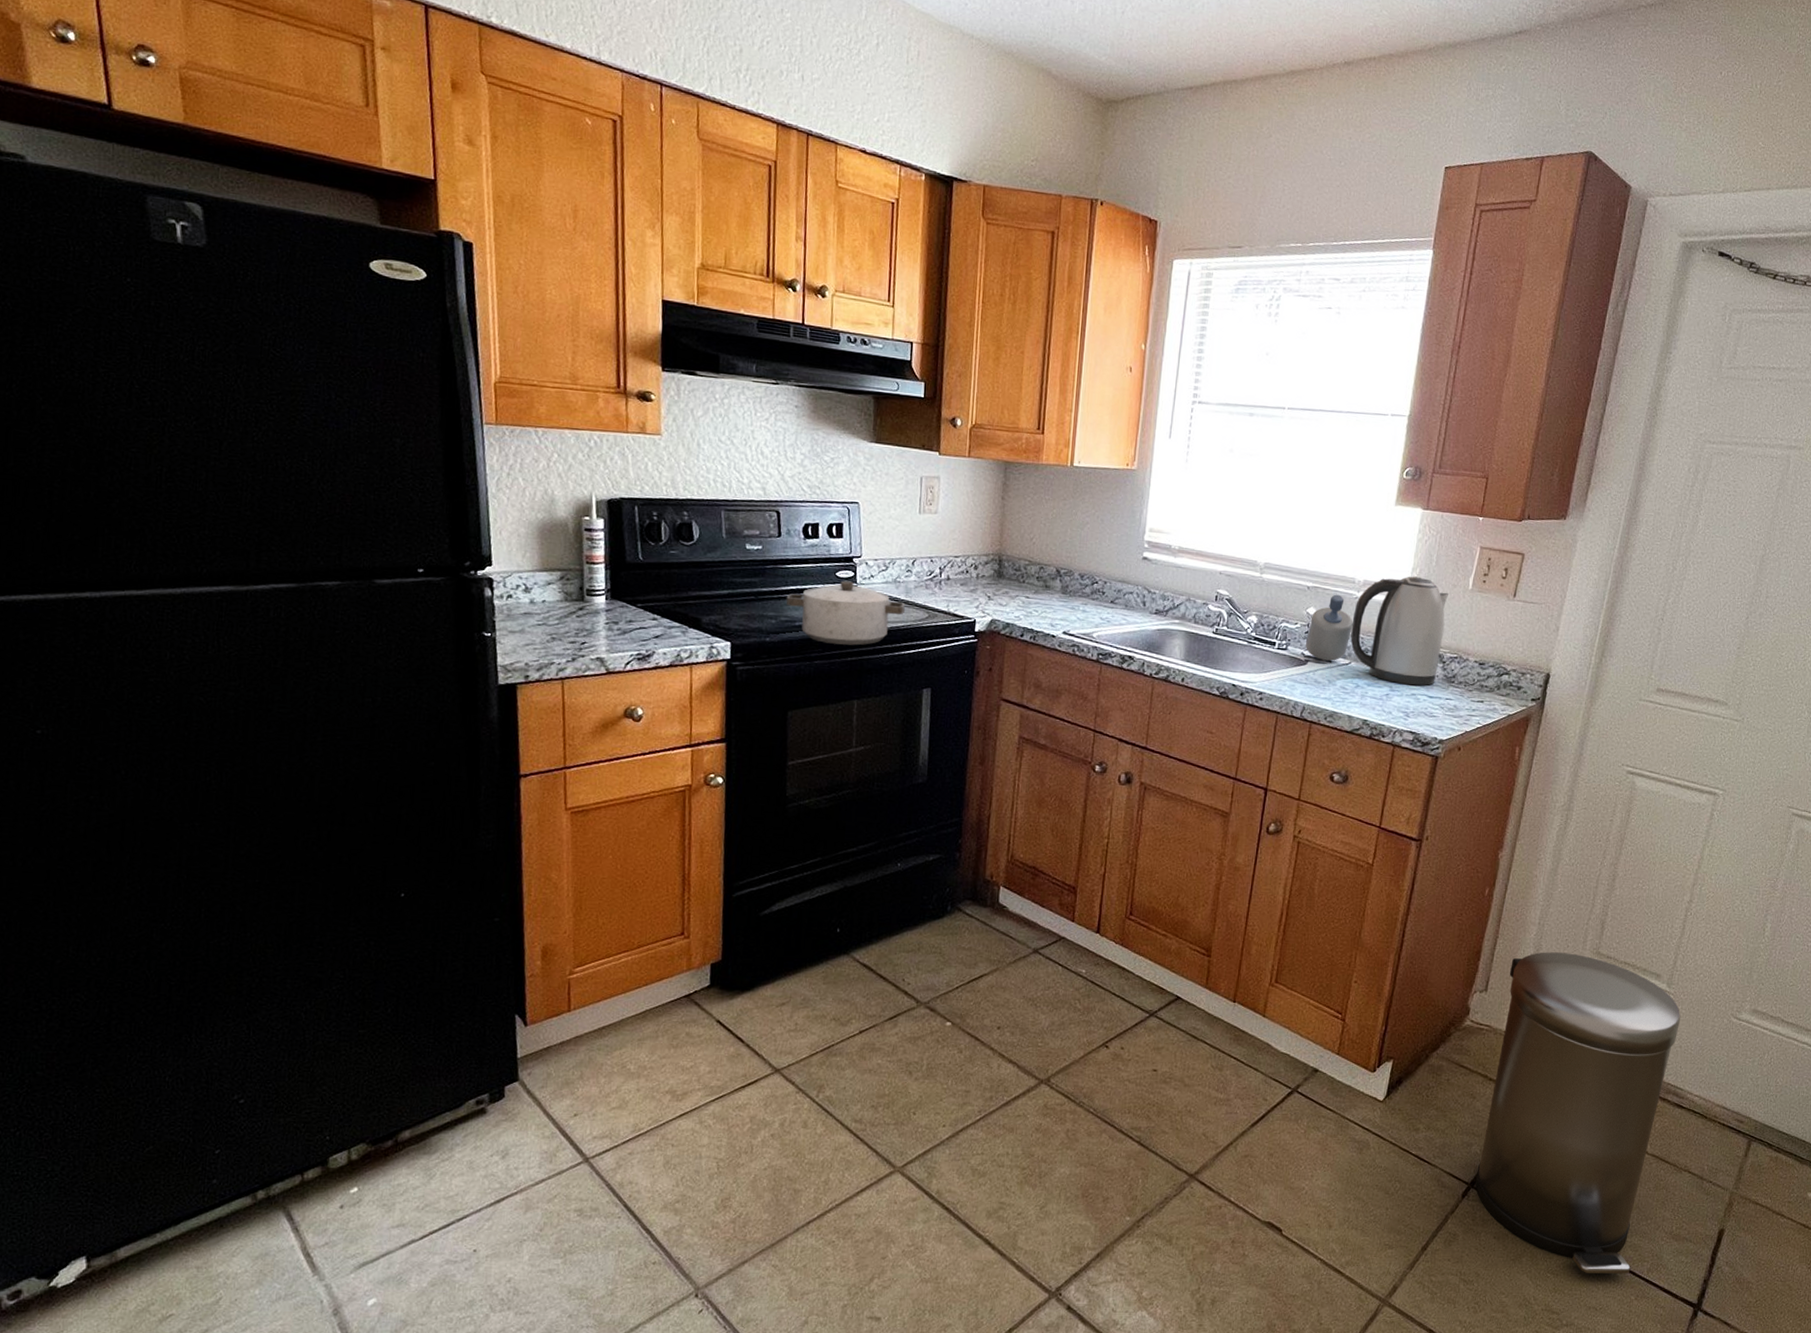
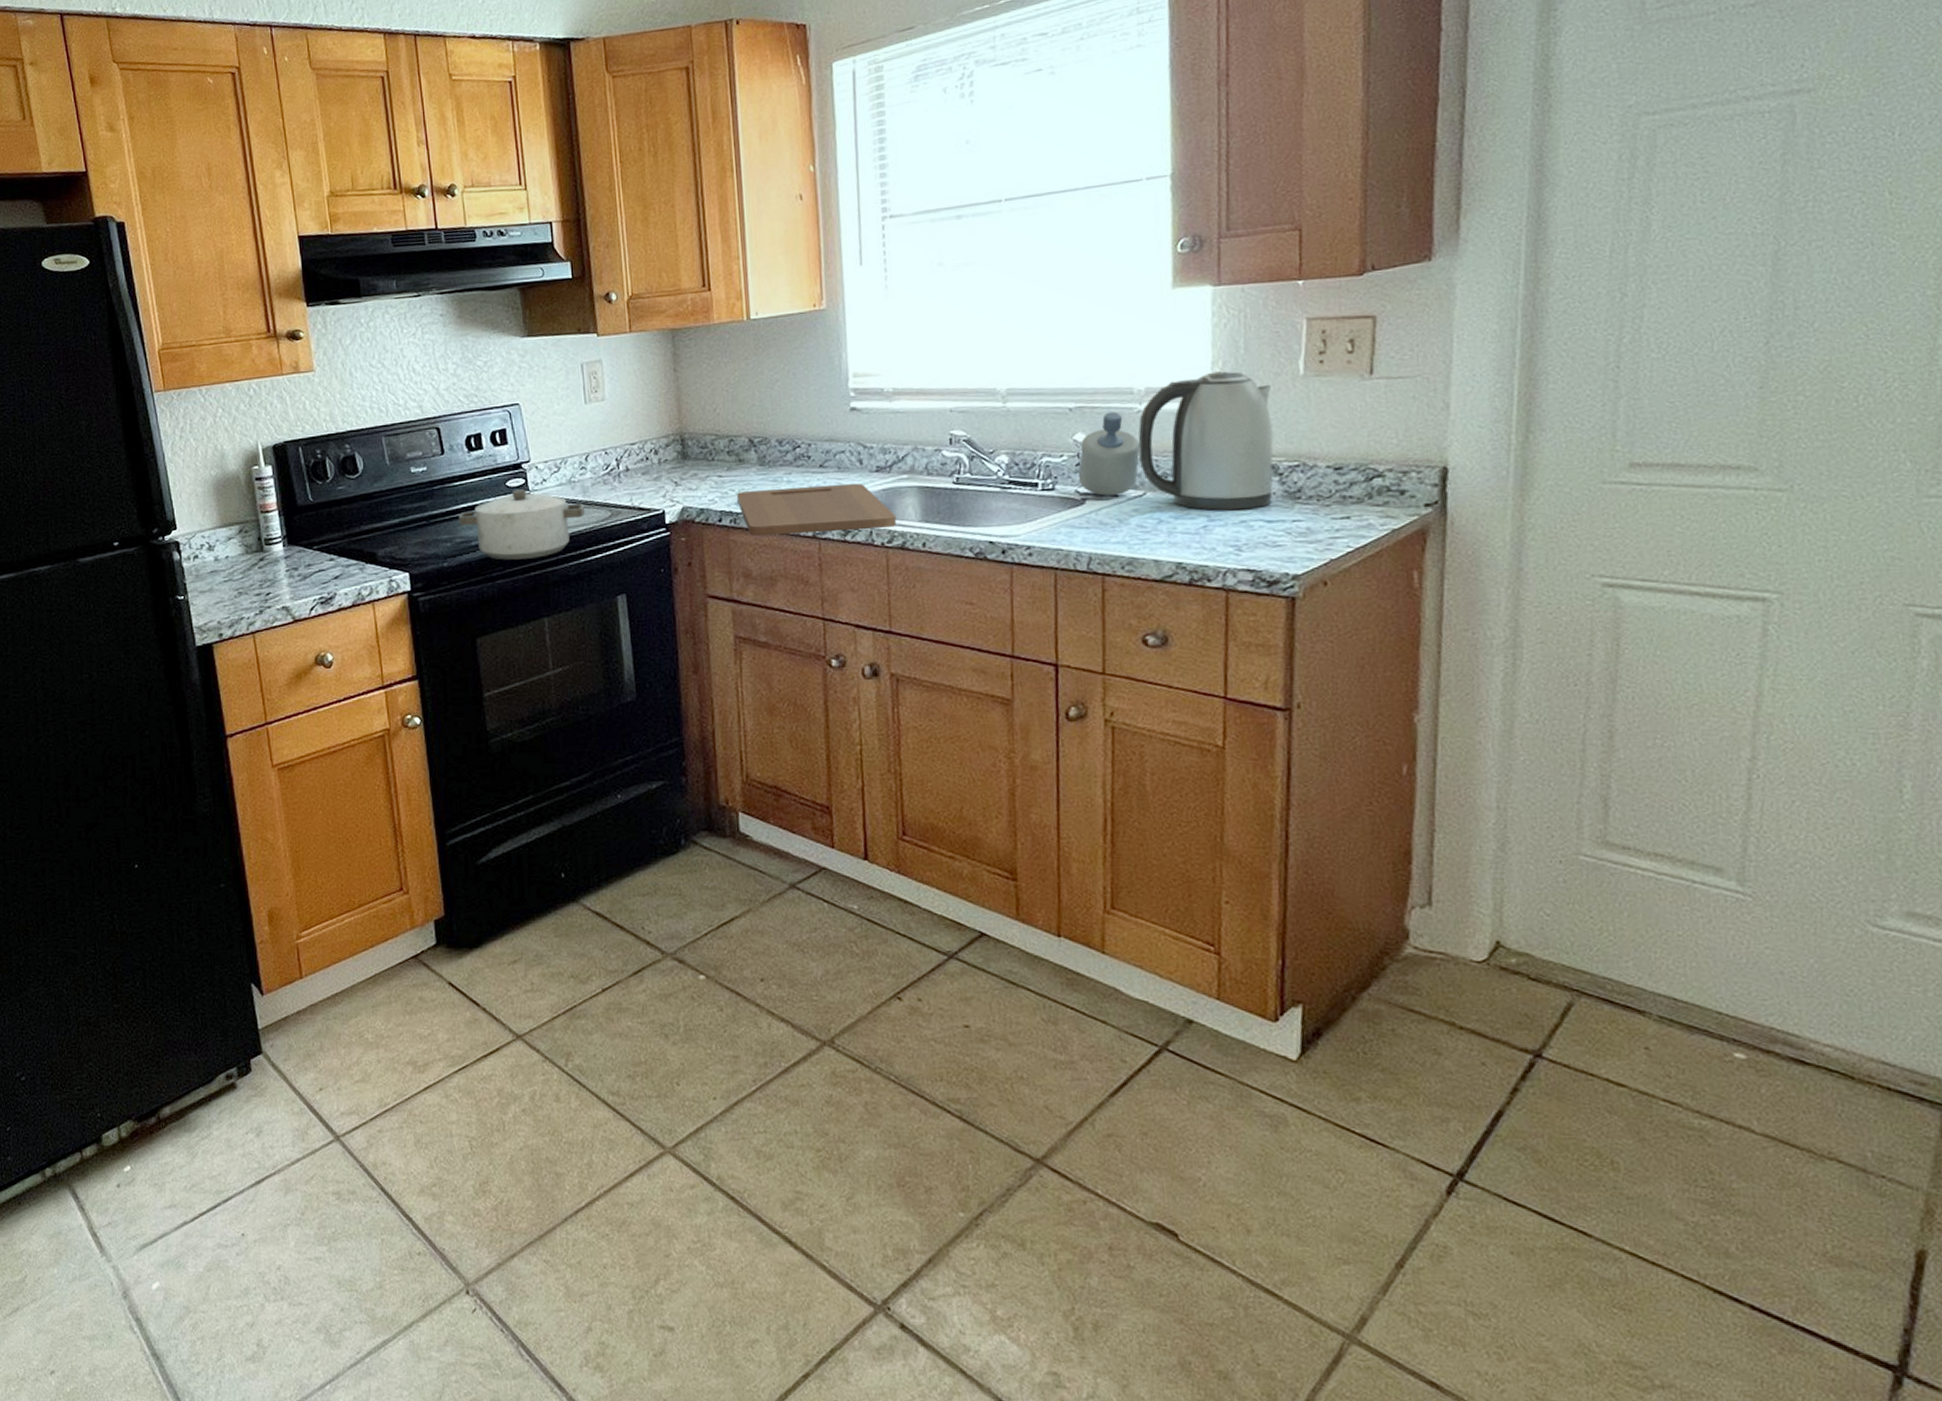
cutting board: none [1039,613,1165,663] -> present [737,483,896,537]
pedal bin: present [1475,952,1681,1274] -> none [1462,845,1774,1314]

